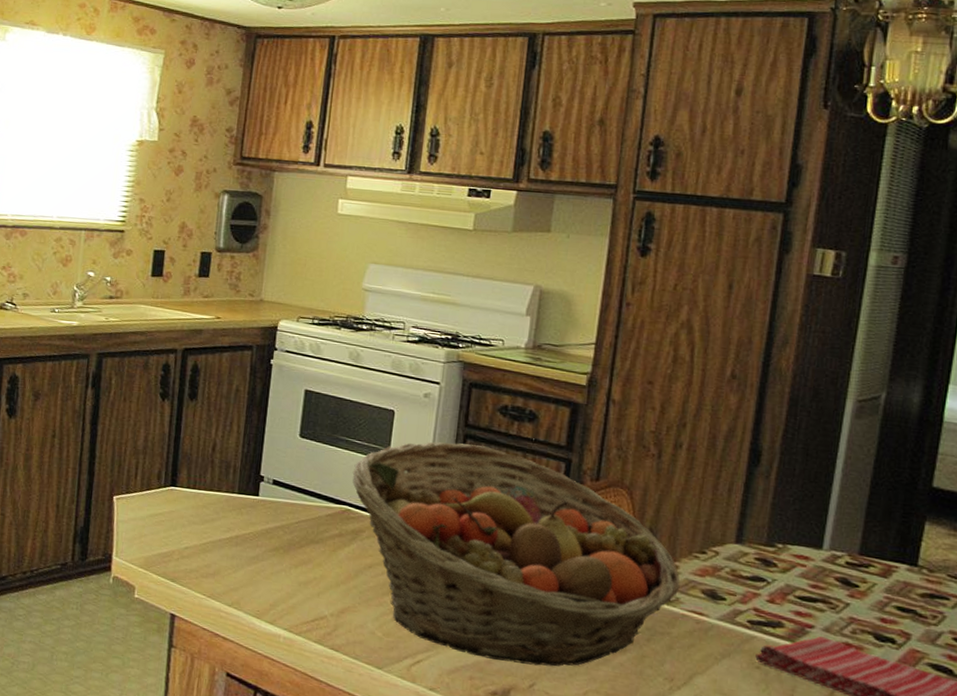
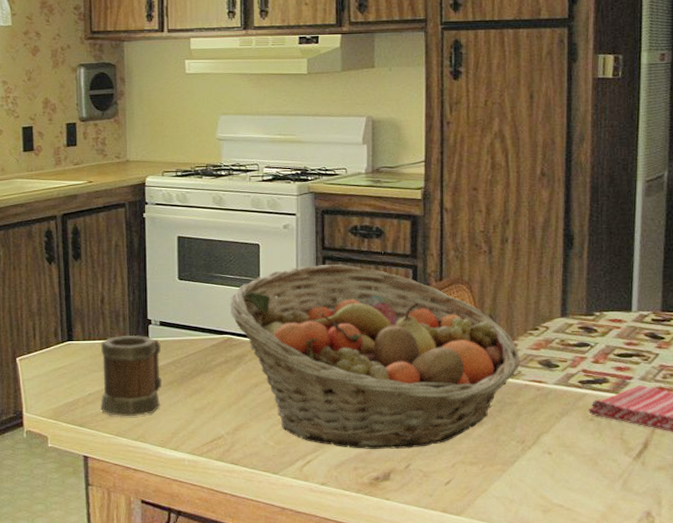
mug: none [196,488,272,580] -> present [100,335,163,417]

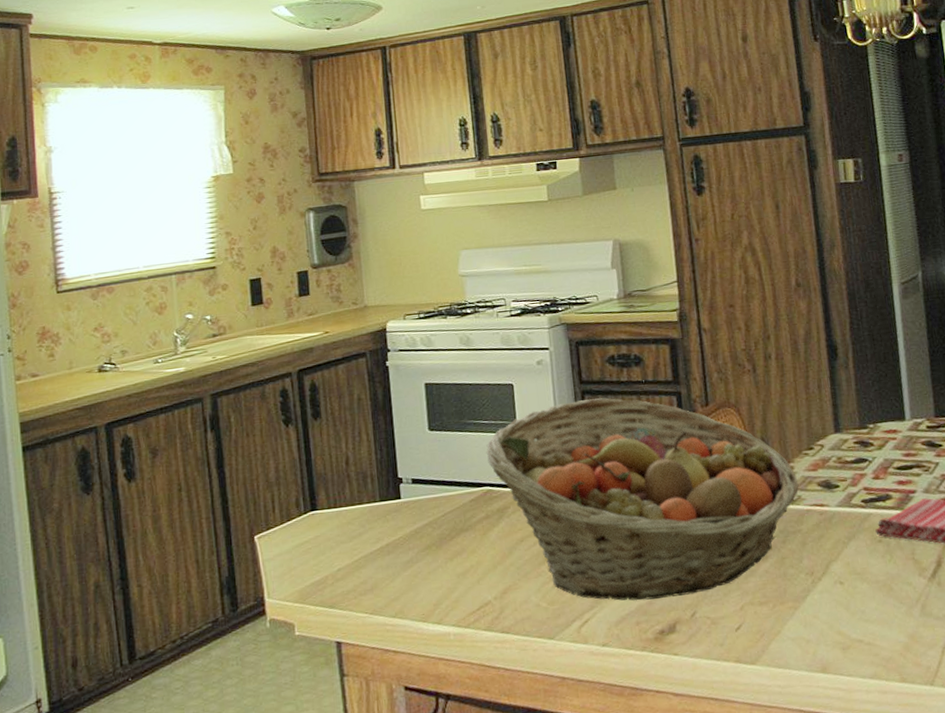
mug: present [100,335,163,417] -> none [347,496,419,592]

